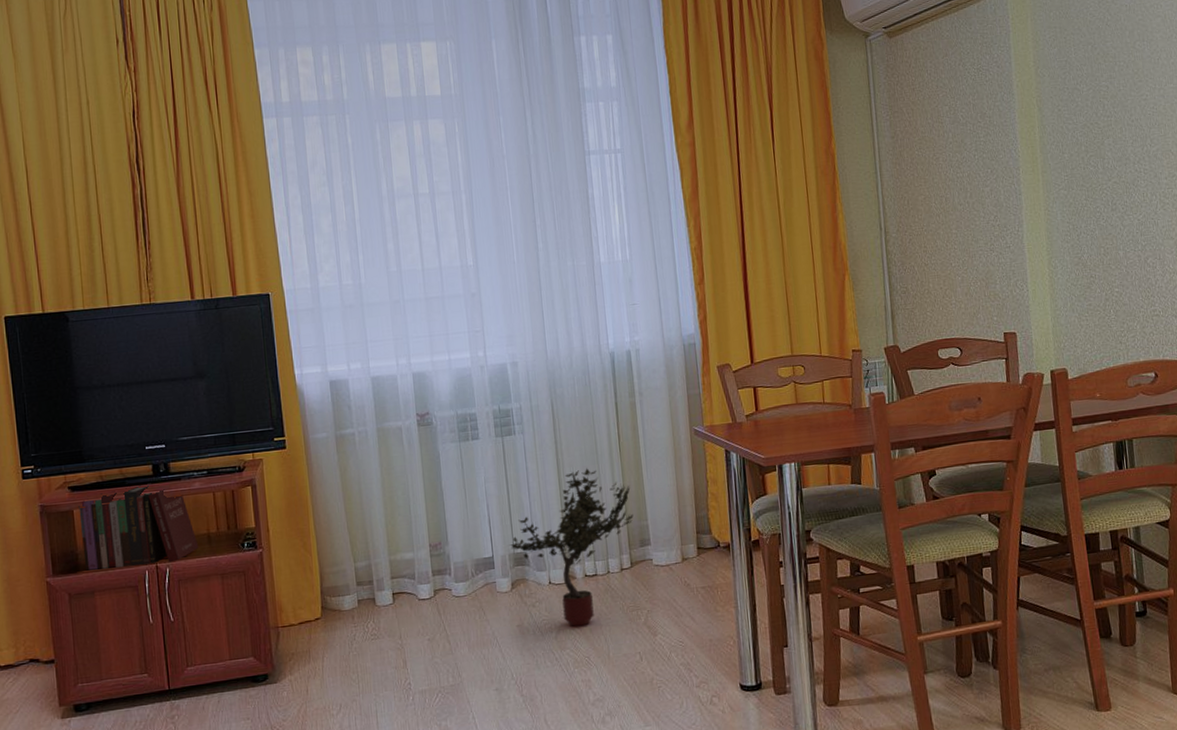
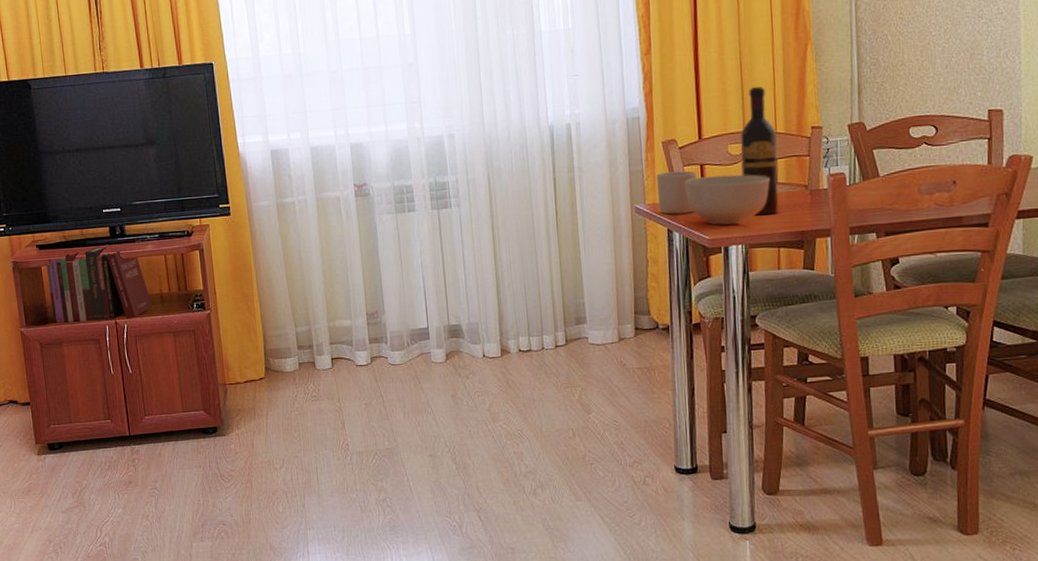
potted tree: present [509,468,634,627] -> none [444,243,570,401]
mug: none [713,393,751,436] -> present [657,170,697,215]
bowl: none [739,395,818,445] -> present [684,174,770,225]
wine bottle: none [789,313,826,434] -> present [740,86,779,216]

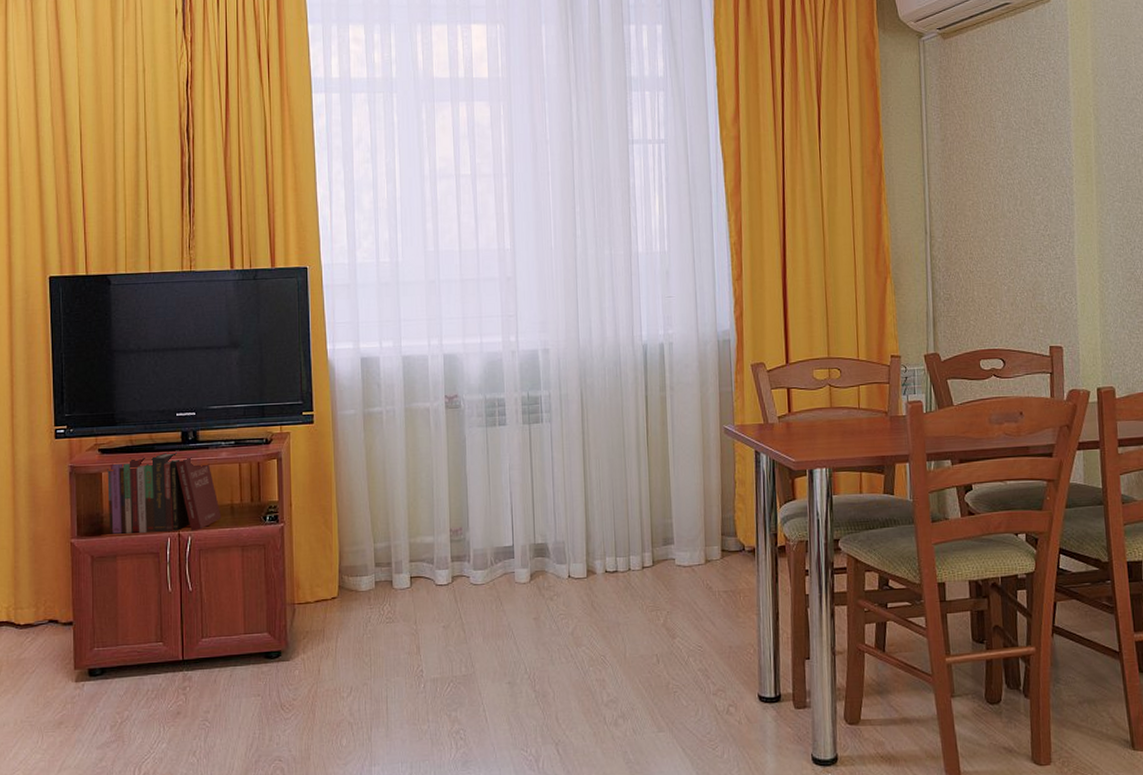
mug: present [657,170,697,215] -> none [746,393,784,436]
bowl: present [684,174,770,225] -> none [771,399,852,448]
wine bottle: present [740,86,779,216] -> none [825,315,861,440]

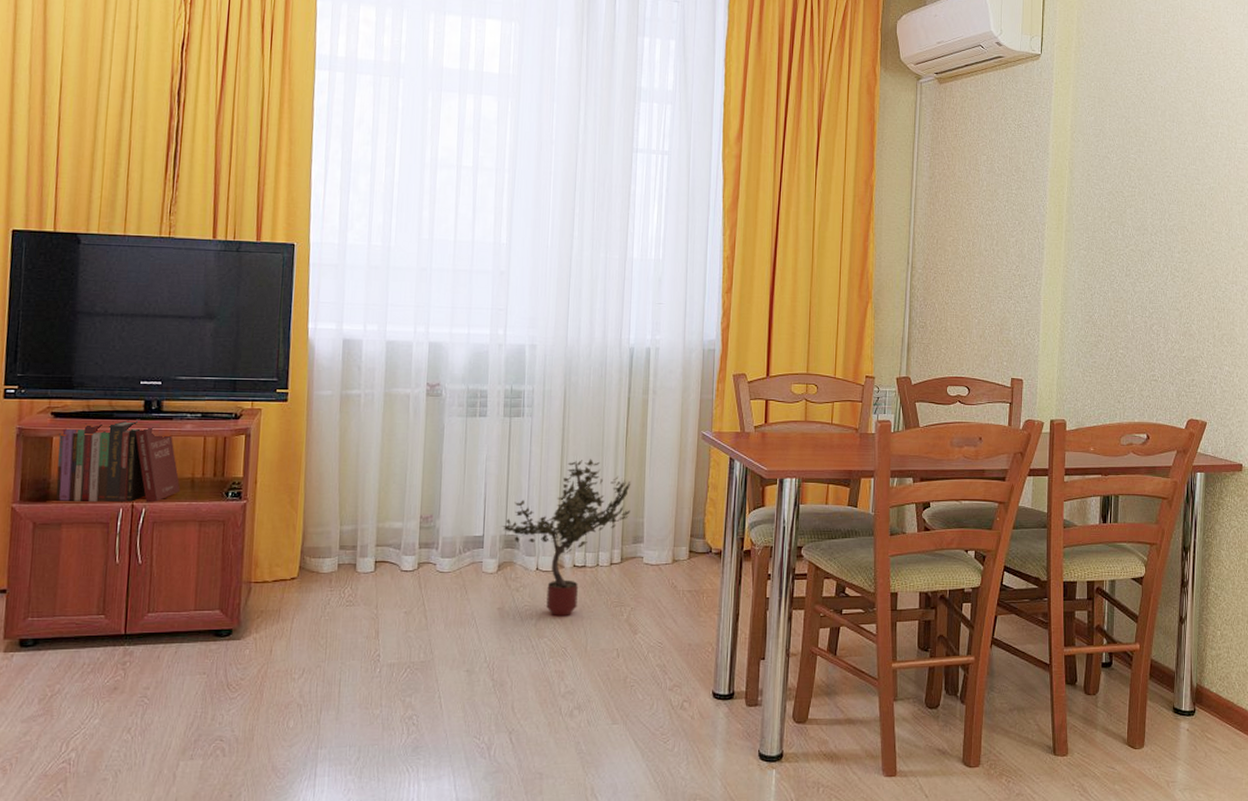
potted tree: none [530,461,658,624] -> present [501,459,631,617]

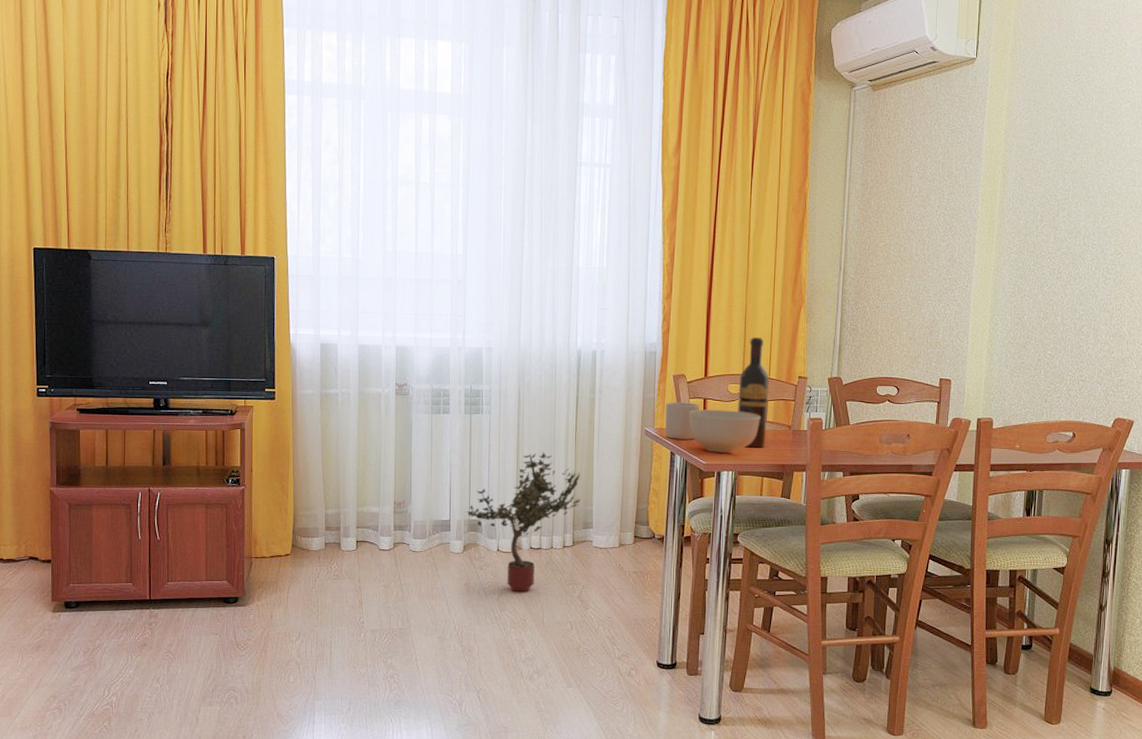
books: present [55,419,181,503] -> none [84,415,189,488]
mug: none [724,403,761,444] -> present [665,402,700,440]
bowl: none [749,411,825,458] -> present [688,409,760,453]
wine bottle: none [802,333,835,453] -> present [738,336,769,448]

